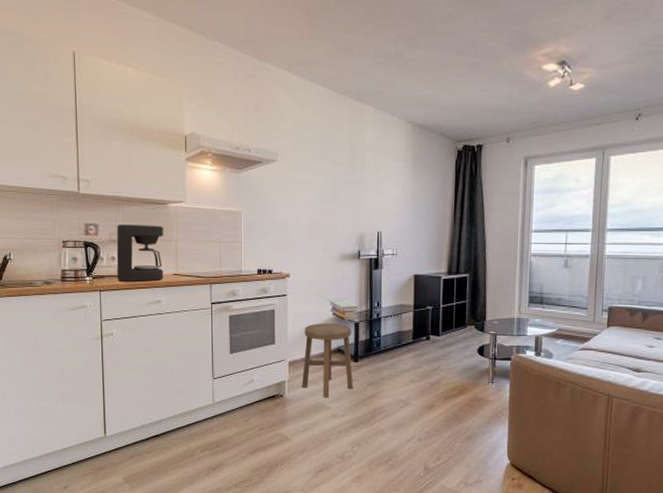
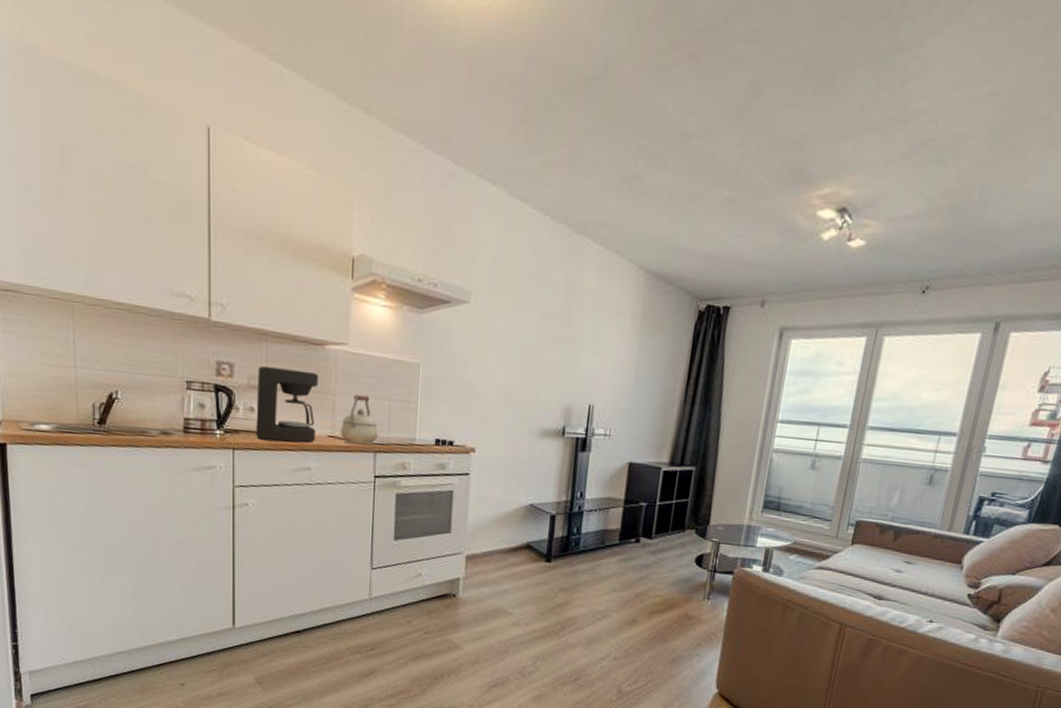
kettle: none [182,240,213,280] -> present [340,394,379,446]
stool: present [301,322,354,397] -> none [479,512,547,601]
books: present [327,298,358,321] -> none [519,483,557,512]

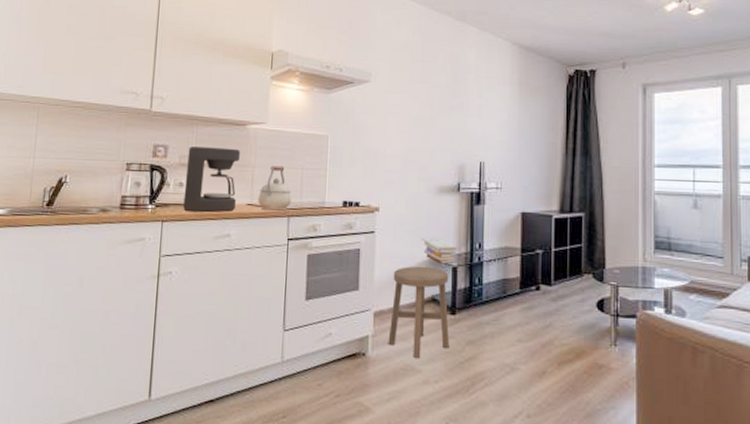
stool: none [479,512,547,601] -> present [388,266,450,358]
books: none [519,483,557,512] -> present [421,237,457,264]

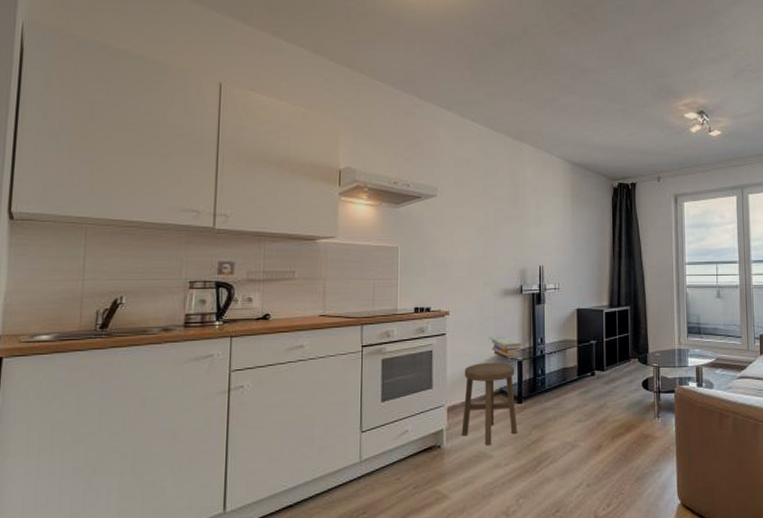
coffee maker: present [183,147,240,213] -> none [253,262,310,326]
kettle: present [258,165,292,212] -> none [330,277,365,321]

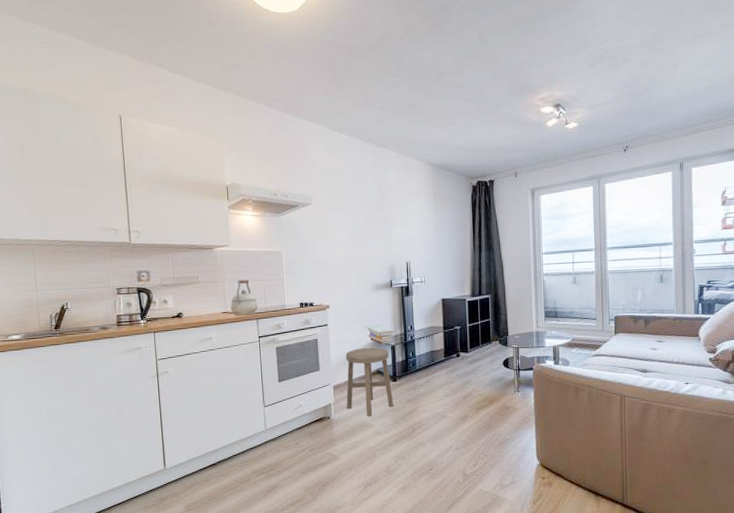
kettle: none [330,277,365,321] -> present [230,279,259,317]

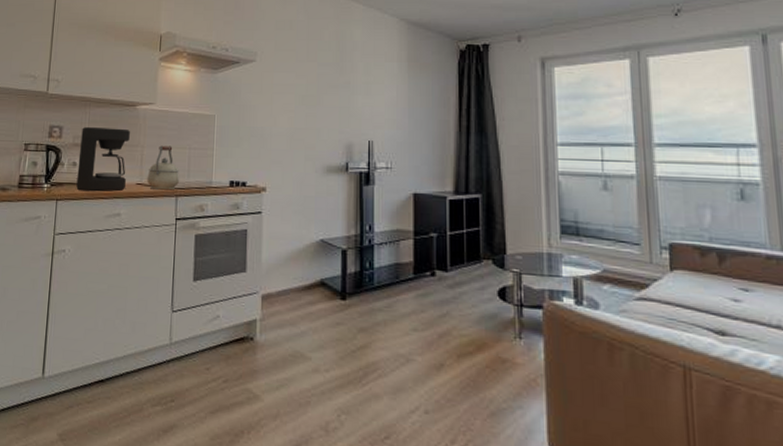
coffee maker: none [167,268,213,323] -> present [76,127,130,192]
stool: present [345,347,394,416] -> none [276,248,340,344]
books: present [365,324,394,344] -> none [309,218,346,247]

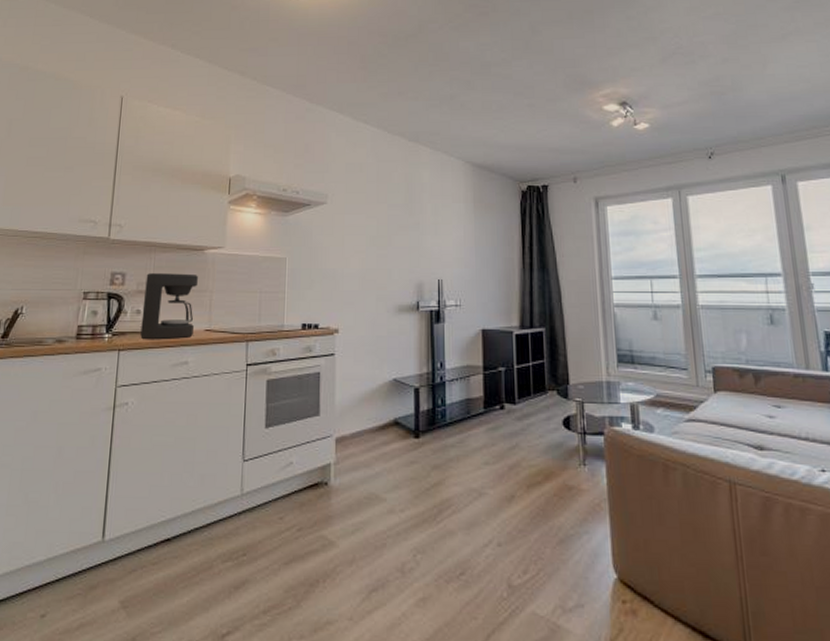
kettle: present [147,145,180,191] -> none [216,290,251,337]

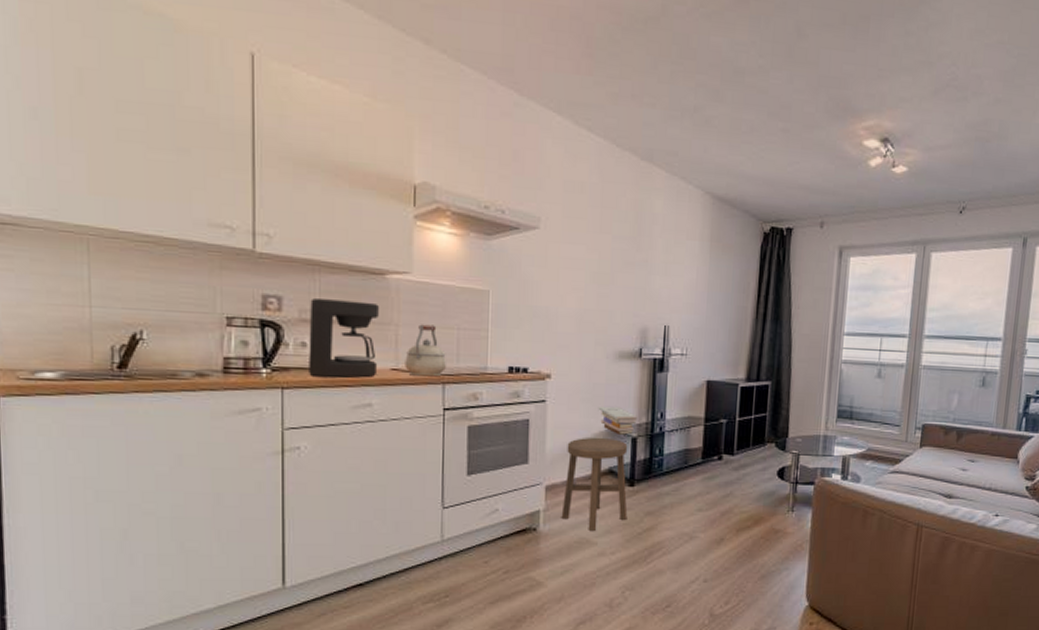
kettle: none [216,290,251,337] -> present [405,324,447,378]
stool: none [351,388,414,485] -> present [561,437,628,530]
books: none [381,357,418,385] -> present [598,406,637,435]

